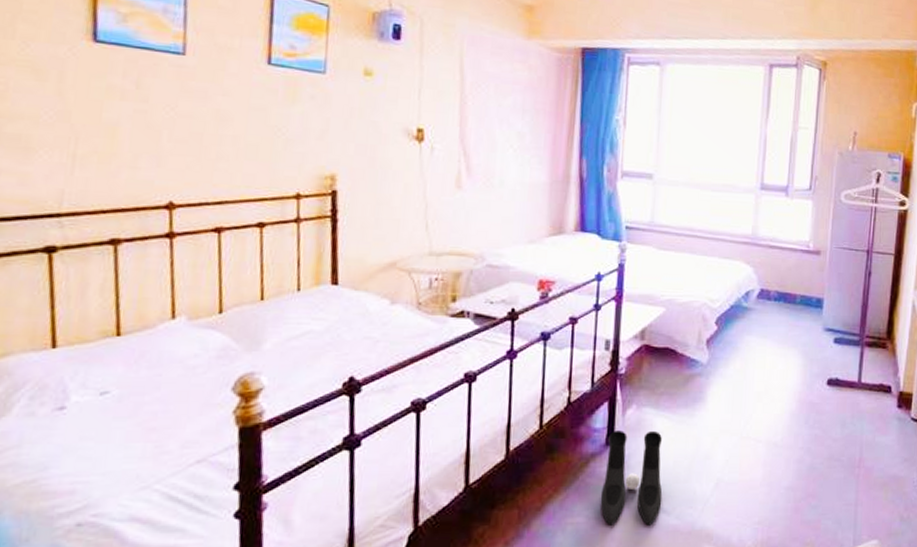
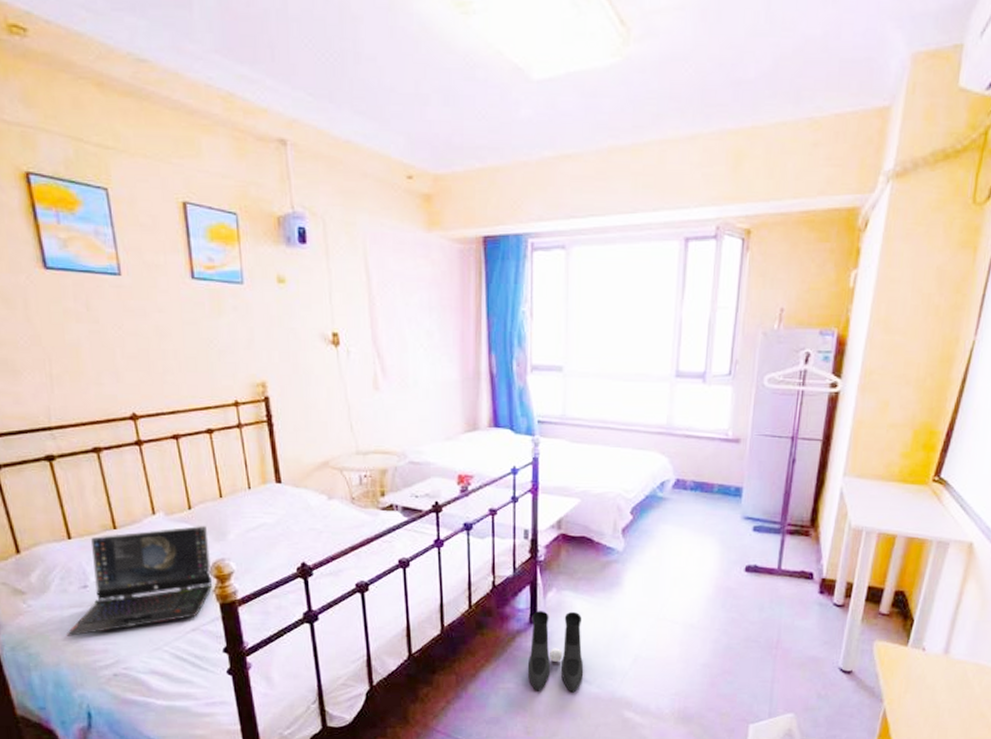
laptop computer: none [19,332,238,474] -> present [66,525,213,636]

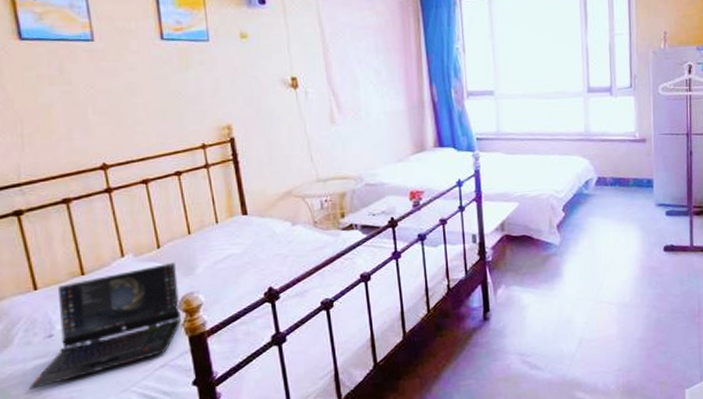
boots: present [527,611,584,693] -> none [485,304,536,384]

